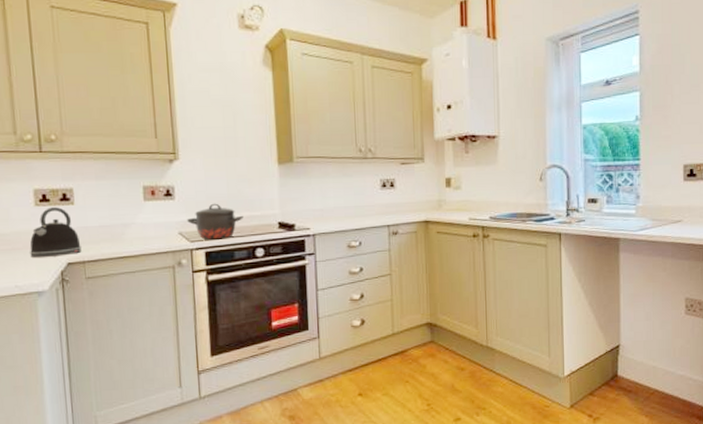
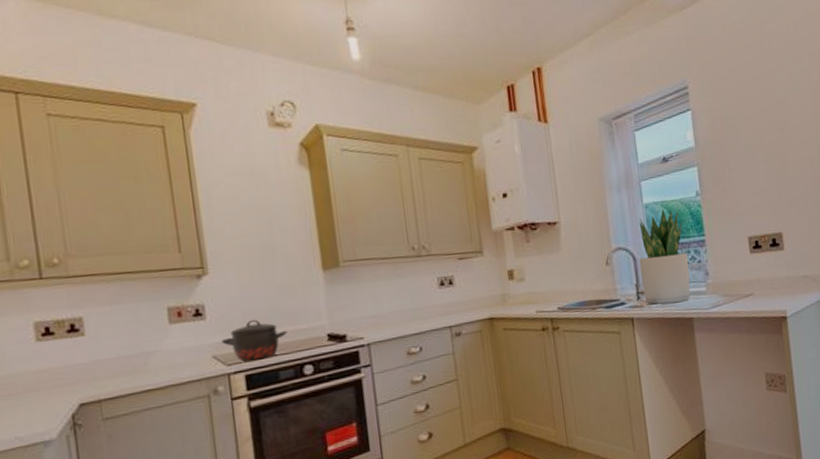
kettle: present [29,207,83,259] -> none [30,340,97,403]
planter: none [572,130,621,223] -> present [639,209,691,305]

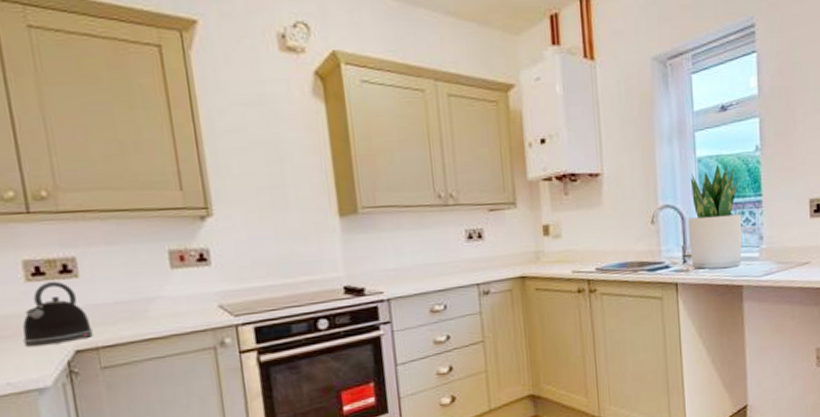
kettle: none [30,340,97,403] -> present [22,281,94,348]
cooking pot: present [222,319,287,363] -> none [228,267,300,314]

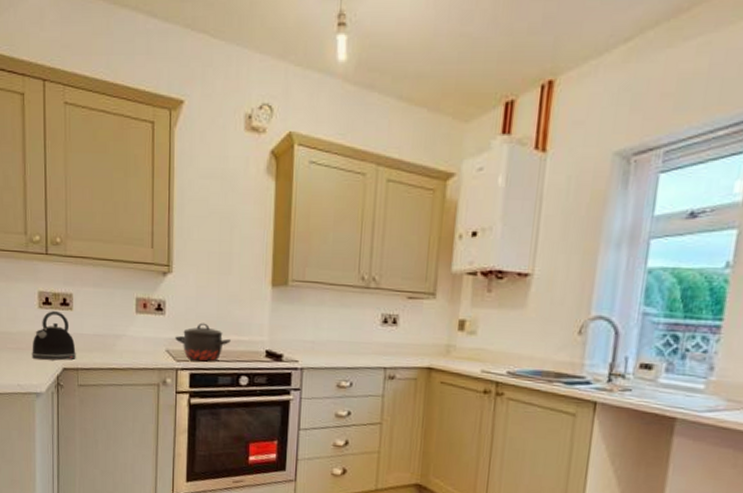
cooking pot: none [228,267,300,314] -> present [175,322,231,363]
planter: present [688,163,743,270] -> none [617,277,694,397]

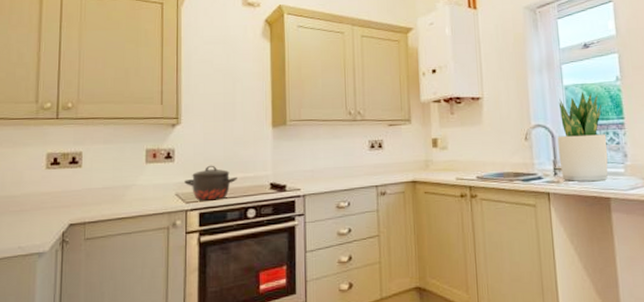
kettle: present [31,311,77,361] -> none [35,170,85,220]
planter: none [617,277,694,397] -> present [557,91,608,182]

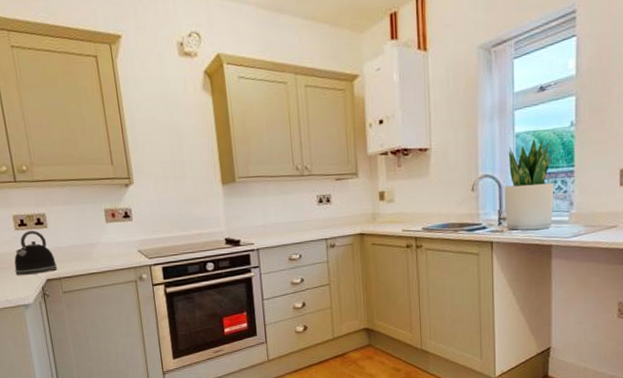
kettle: none [35,170,85,220] -> present [14,230,58,276]
cooking pot: present [184,165,237,202] -> none [144,223,194,257]

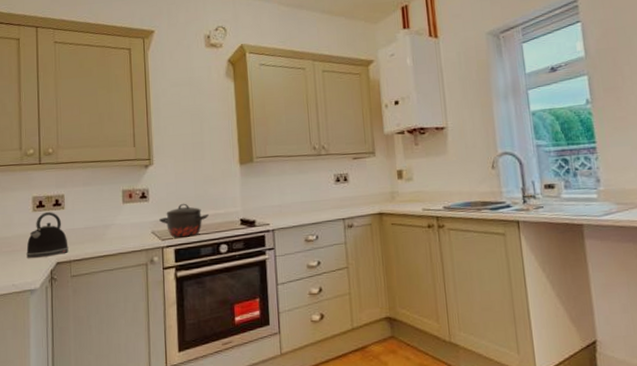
cooking pot: none [144,223,194,257] -> present [159,203,209,239]
planter: present [504,138,554,231] -> none [525,116,580,209]

